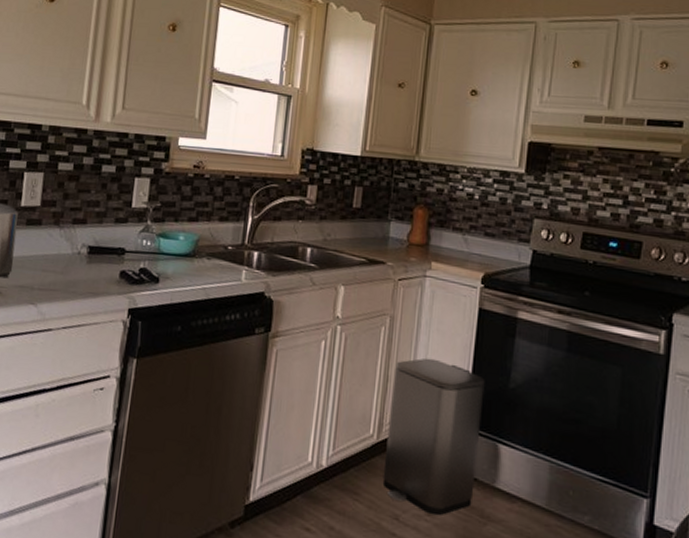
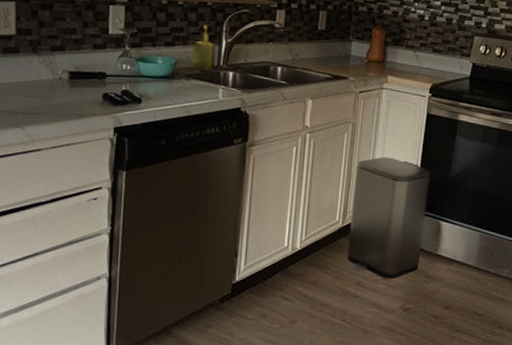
soap dispenser: none [215,199,241,250] -> present [192,24,216,71]

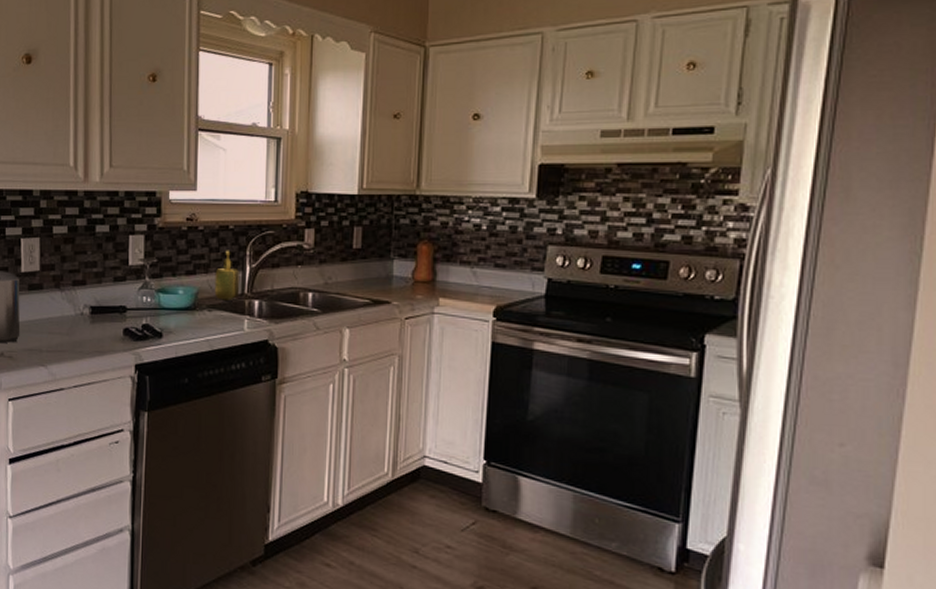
pedal bin: present [347,156,431,279] -> none [400,395,501,548]

